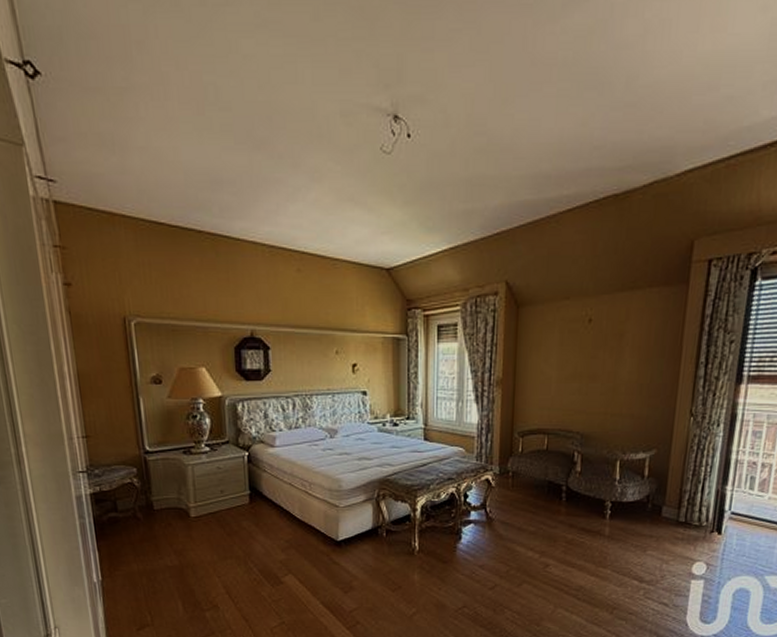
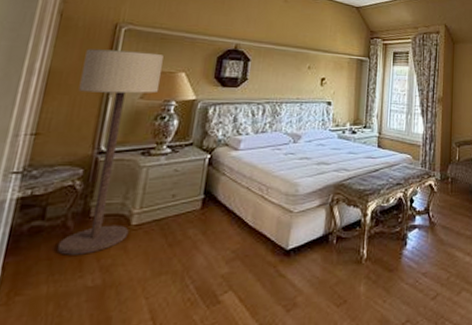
floor lamp: none [104,347,191,541] -> present [56,48,164,255]

